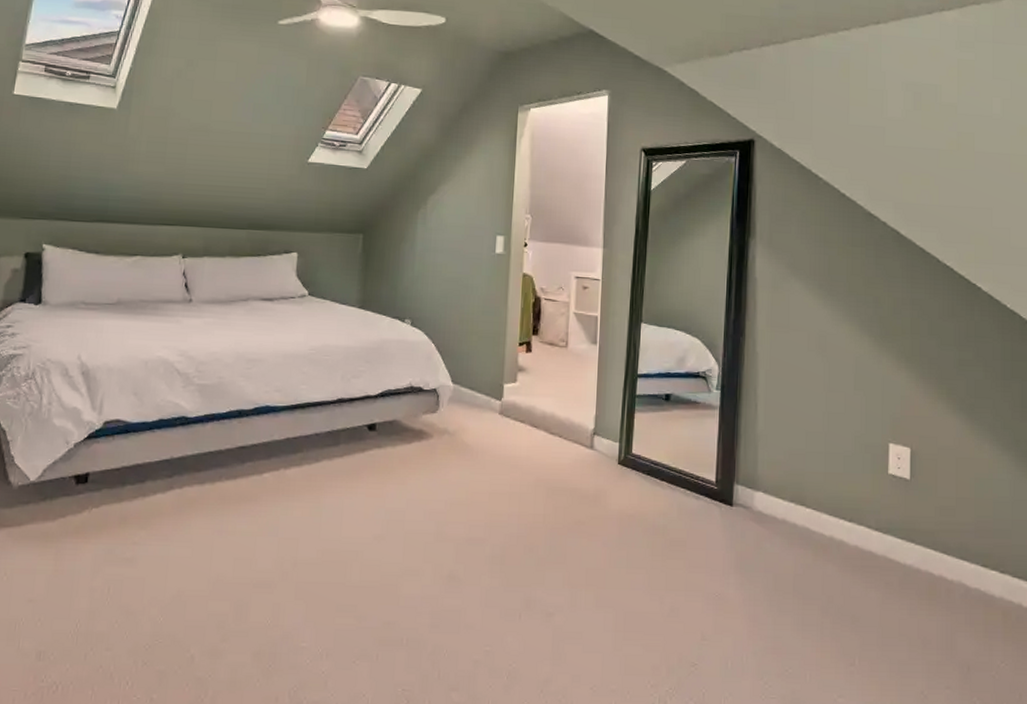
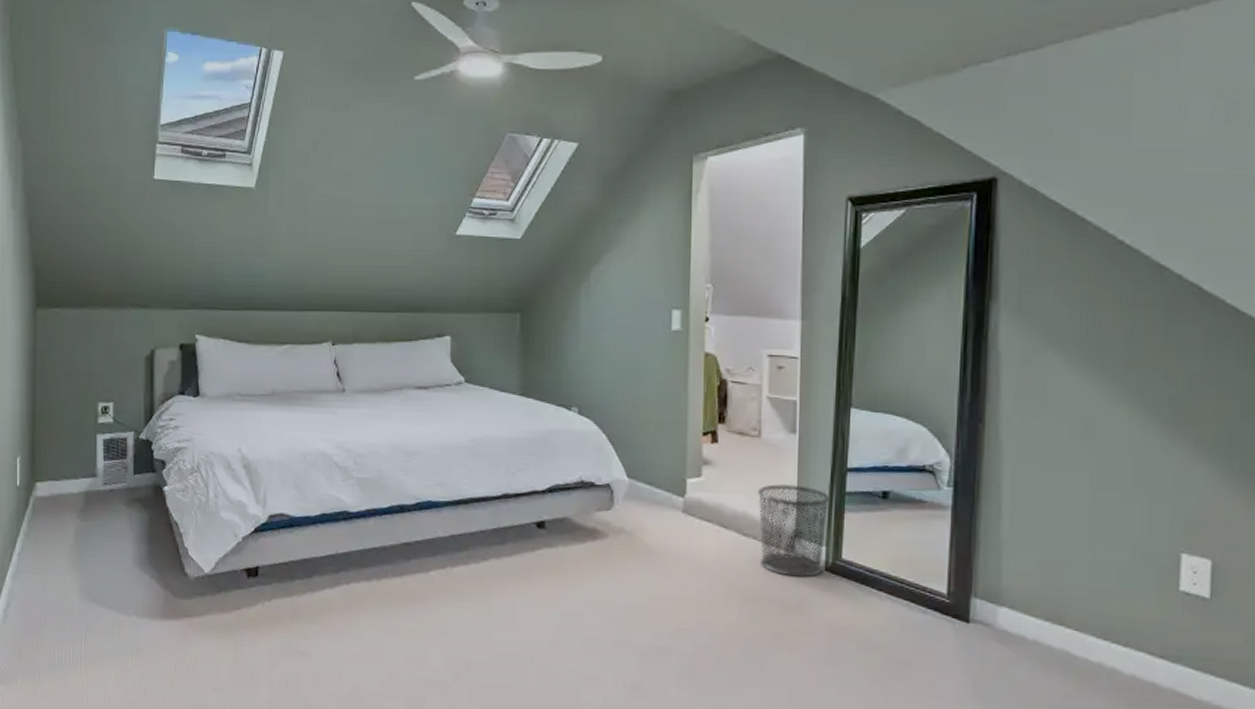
waste bin: none [564,388,624,470] -> present [758,484,831,577]

